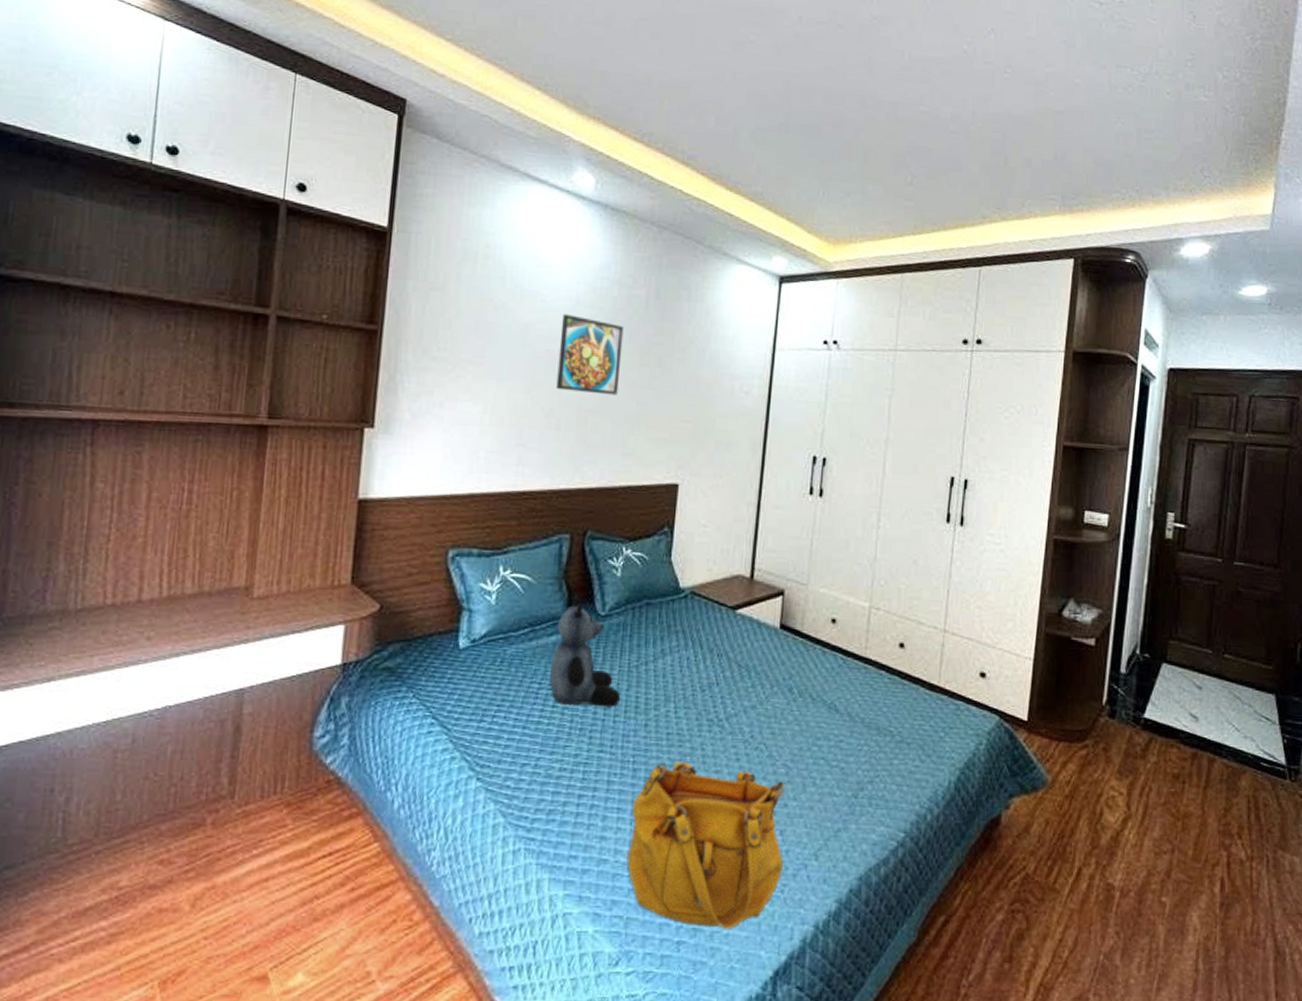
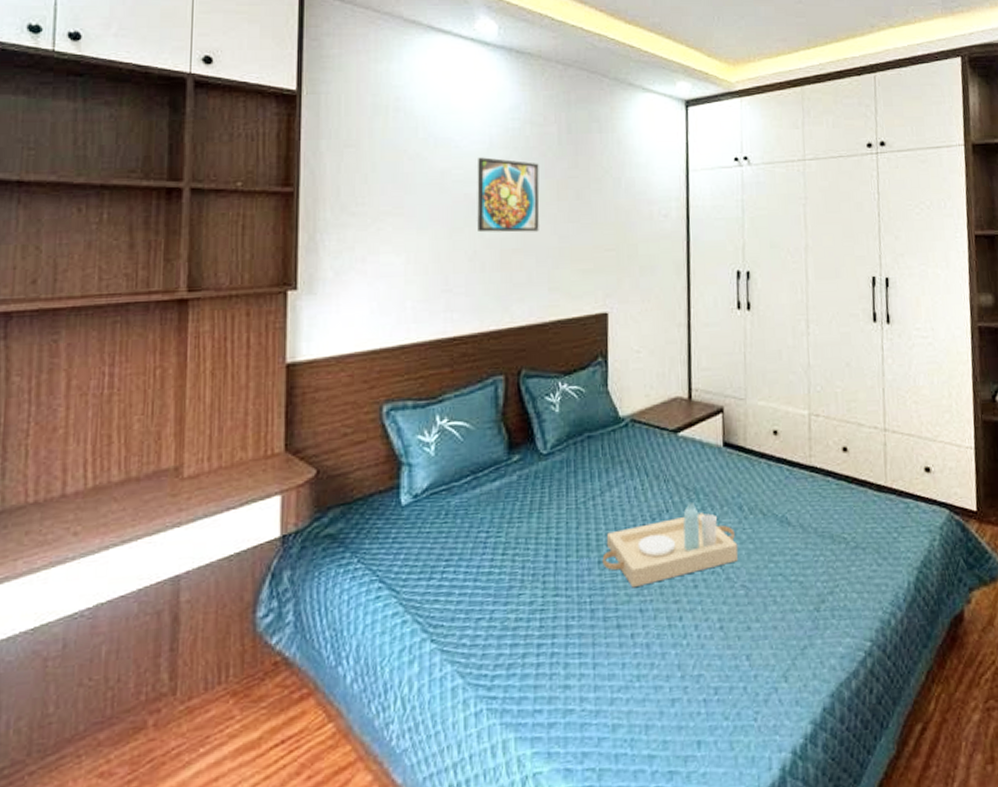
teddy bear: present [549,595,621,707] -> none [496,436,571,552]
handbag: present [627,760,785,929] -> none [593,594,753,768]
serving tray: none [649,678,784,754] -> present [602,501,739,588]

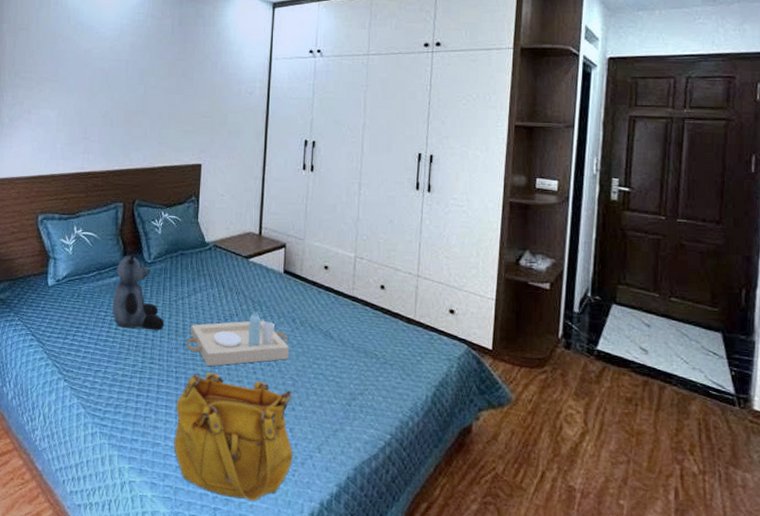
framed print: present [477,157,540,233] -> none [109,41,156,99]
teddy bear: none [496,436,571,552] -> present [112,247,165,331]
handbag: none [593,594,753,768] -> present [174,371,293,501]

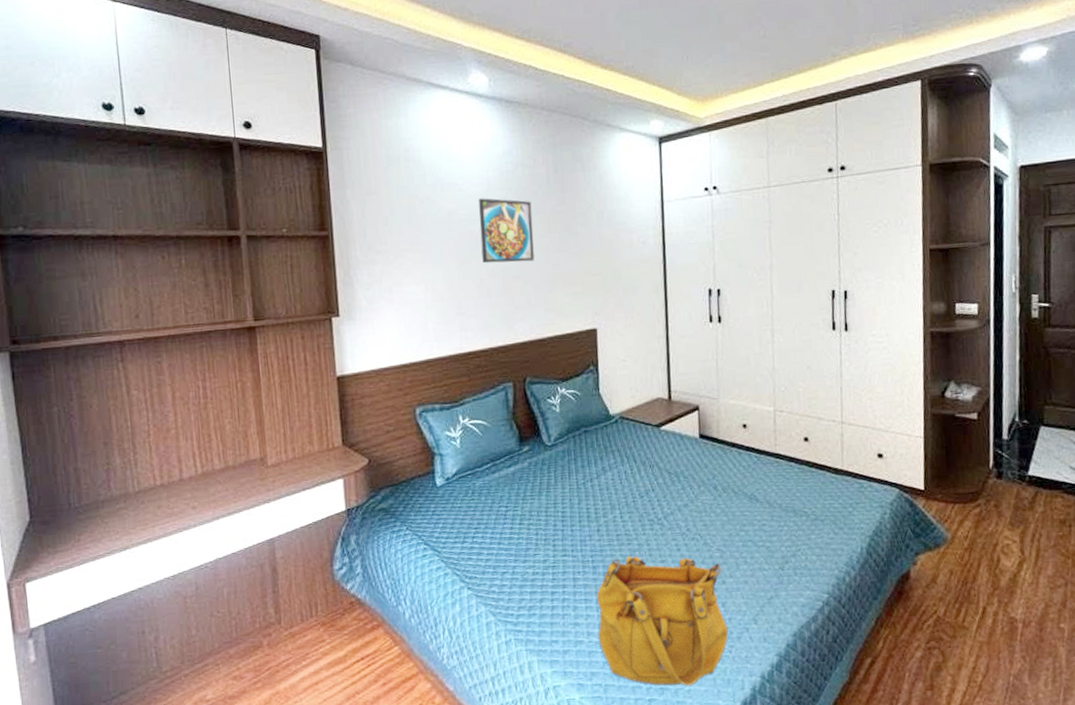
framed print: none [109,41,156,99] -> present [479,198,535,264]
teddy bear: present [112,247,165,331] -> none [513,431,575,522]
serving tray: present [186,310,290,367] -> none [600,482,714,551]

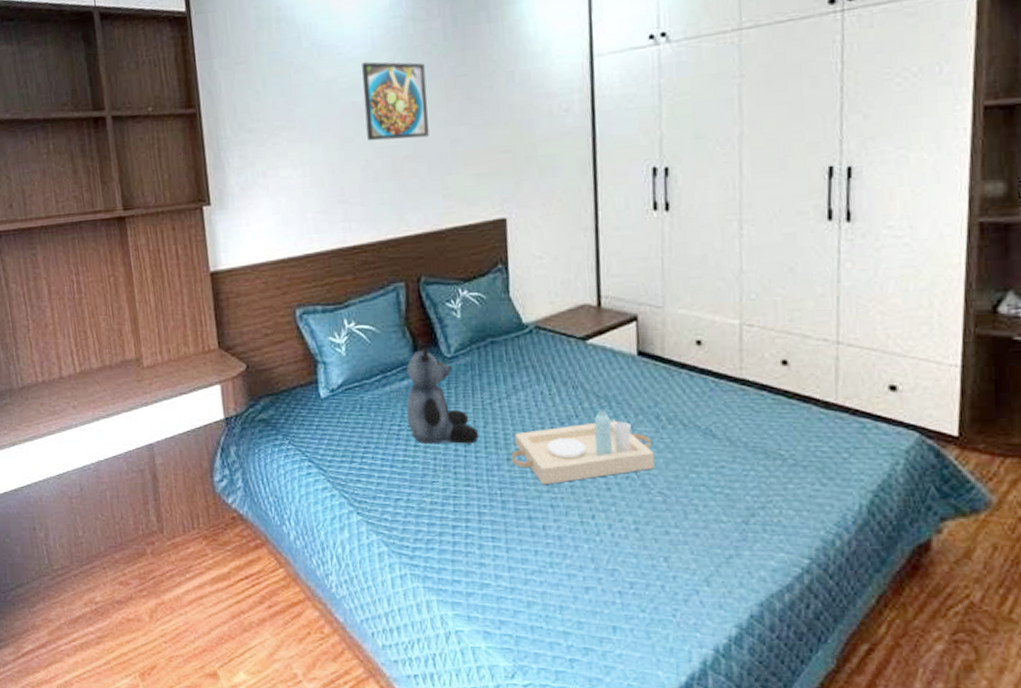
teddy bear: none [513,431,575,522] -> present [406,340,479,445]
handbag: present [596,555,728,686] -> none [505,491,672,650]
serving tray: none [600,482,714,551] -> present [511,408,656,485]

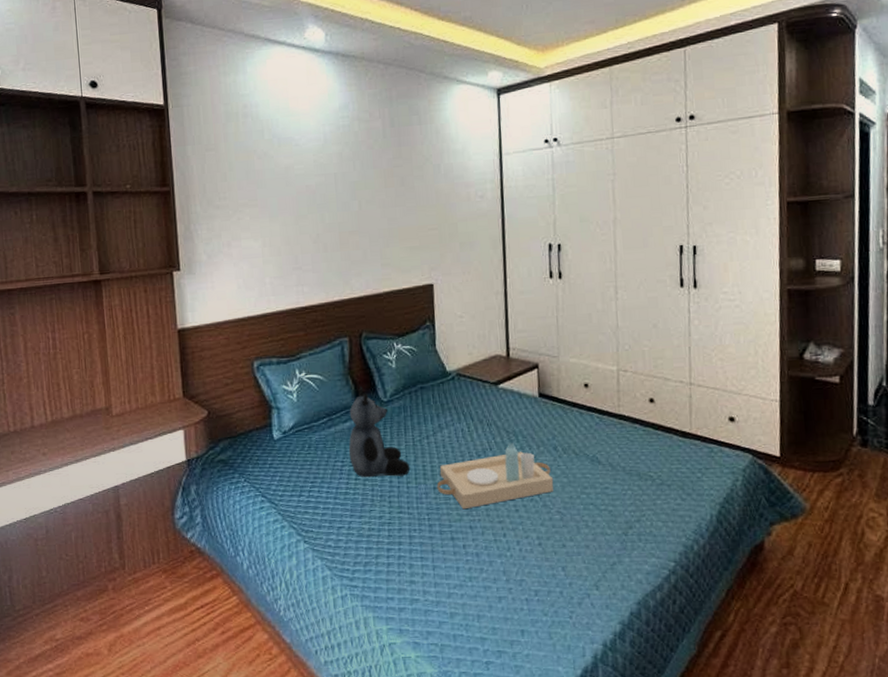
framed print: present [362,61,429,141] -> none [315,152,371,218]

